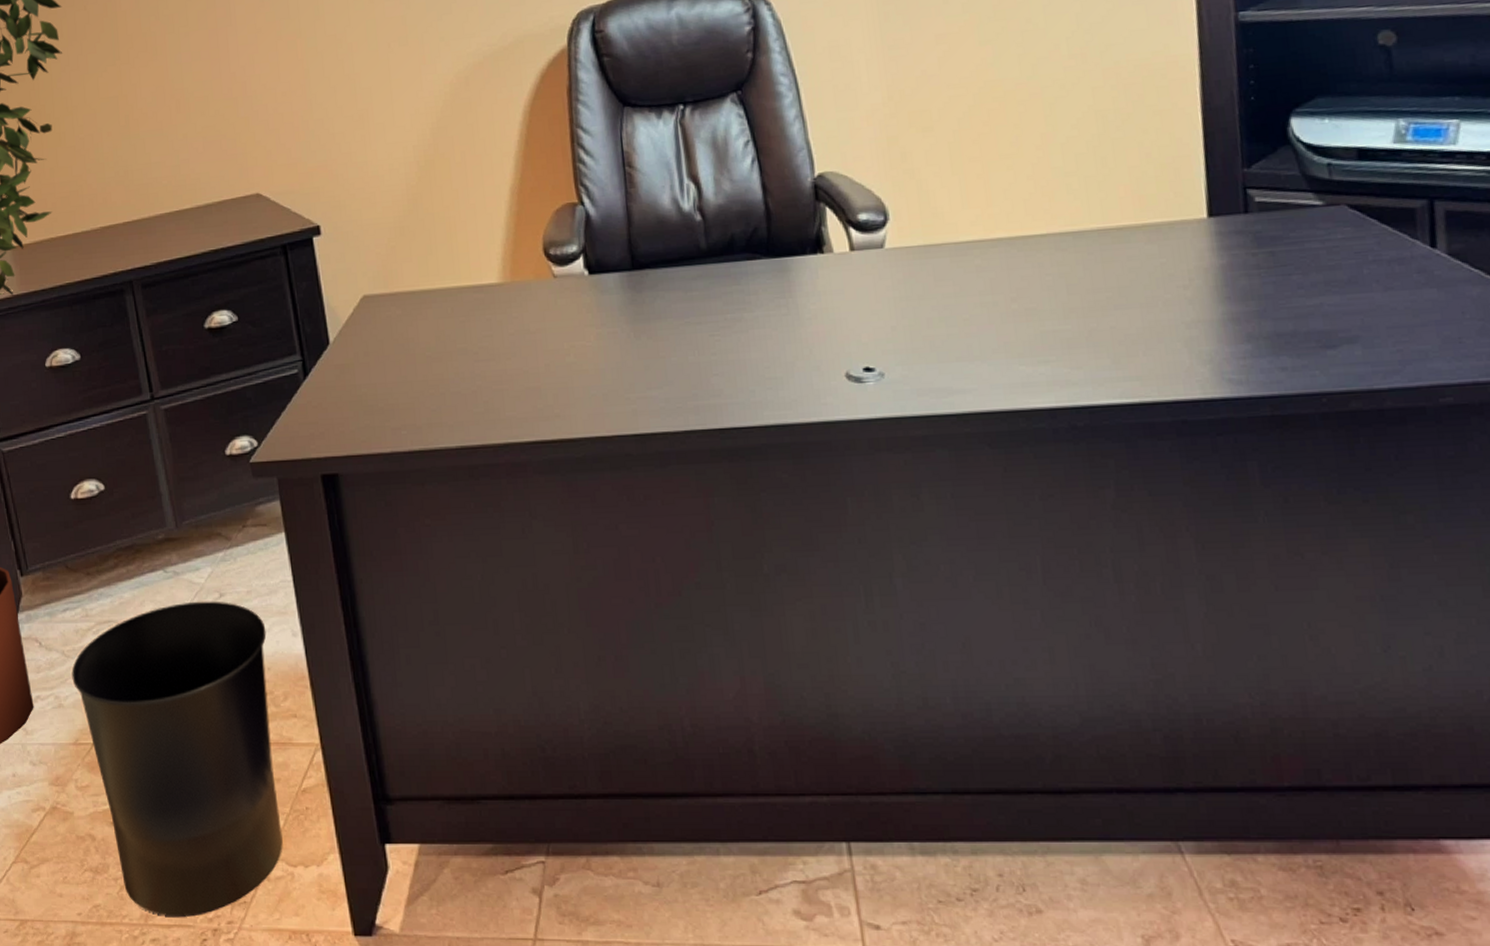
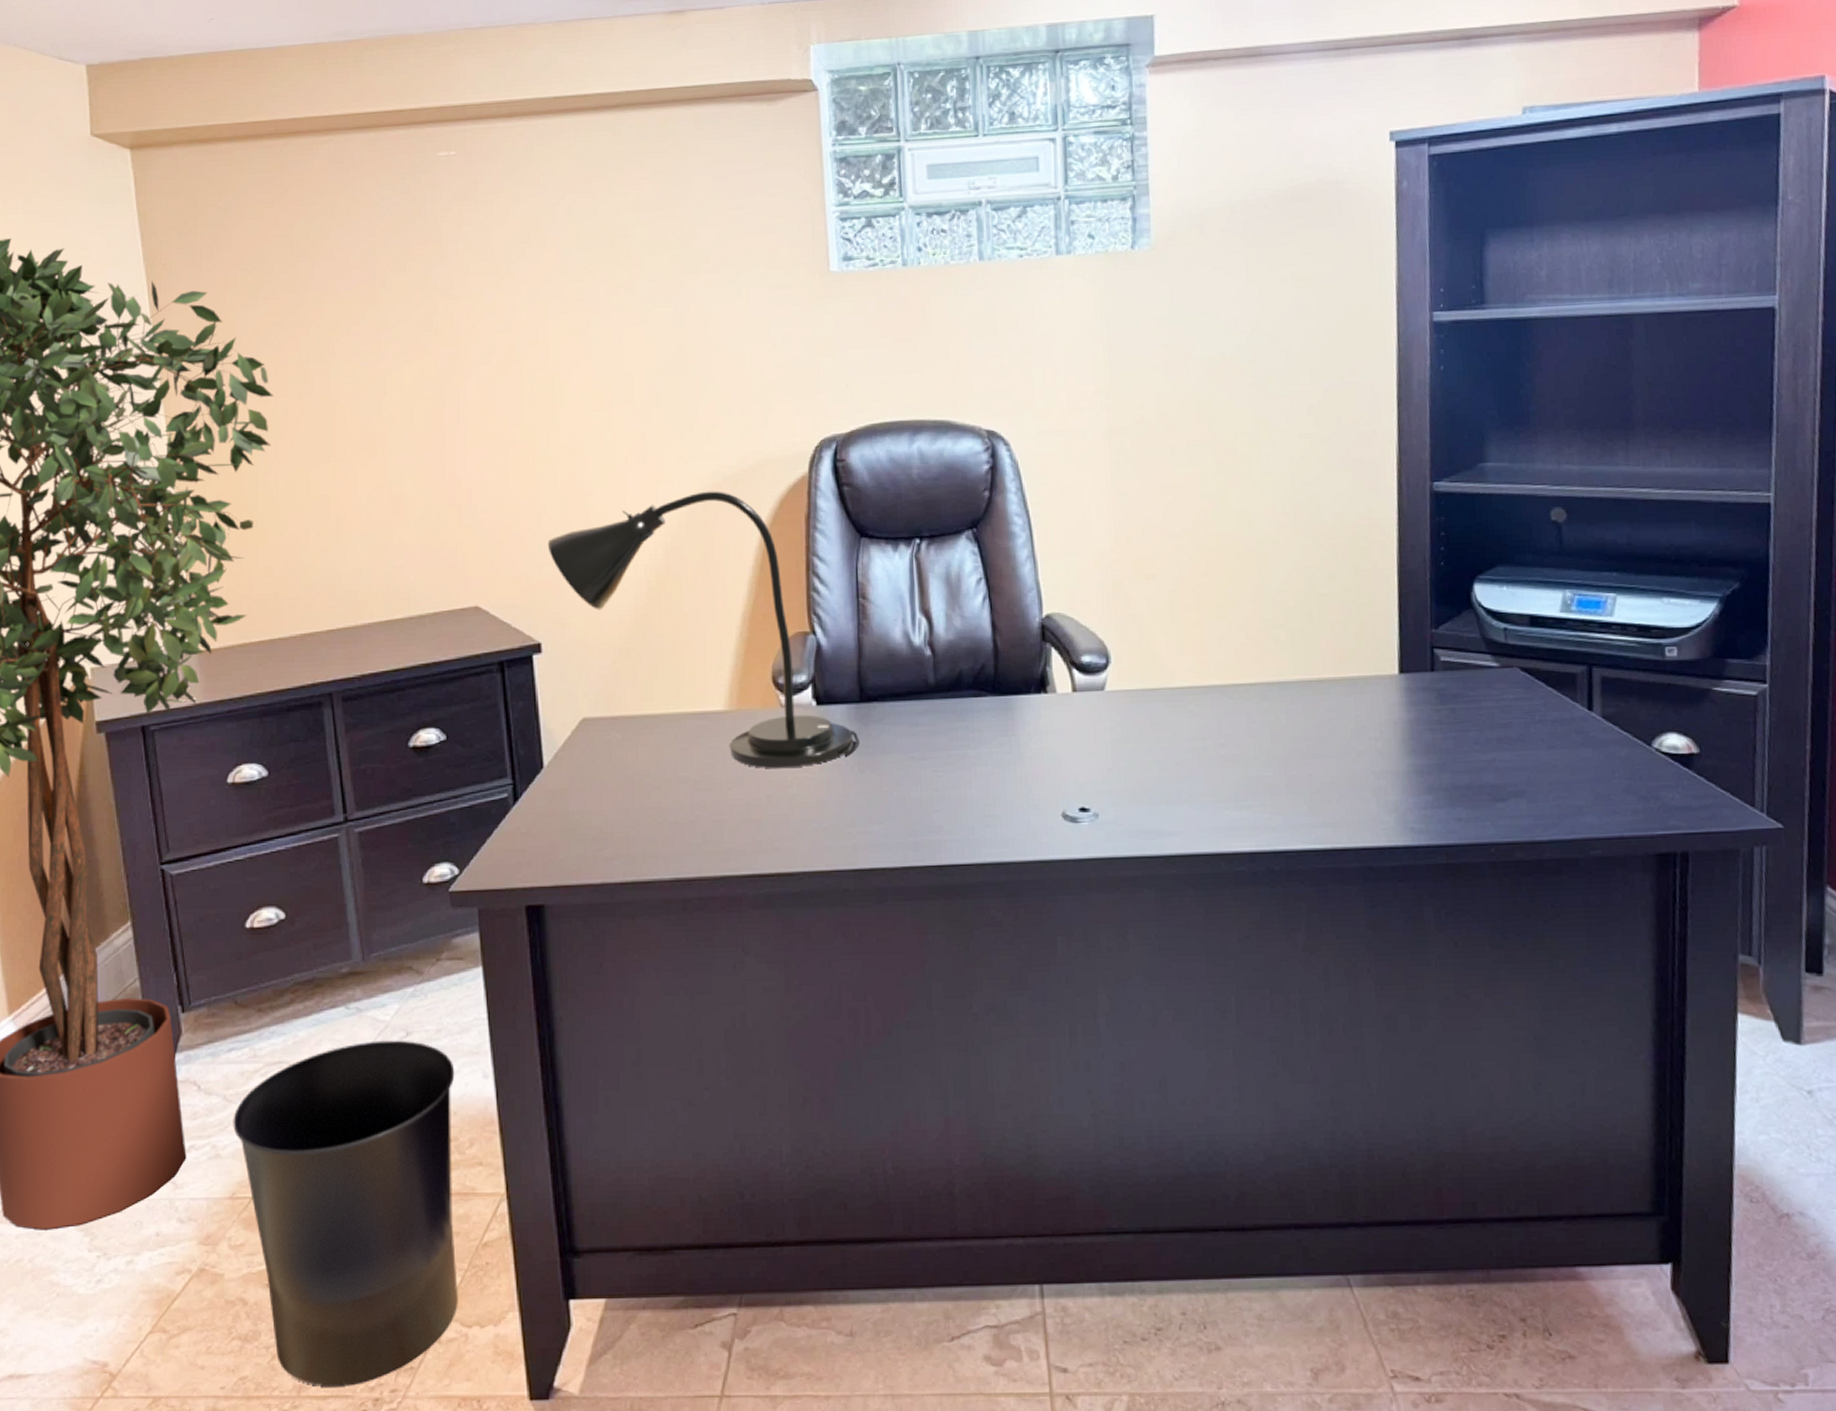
desk lamp: none [319,69,634,338] -> present [547,491,860,769]

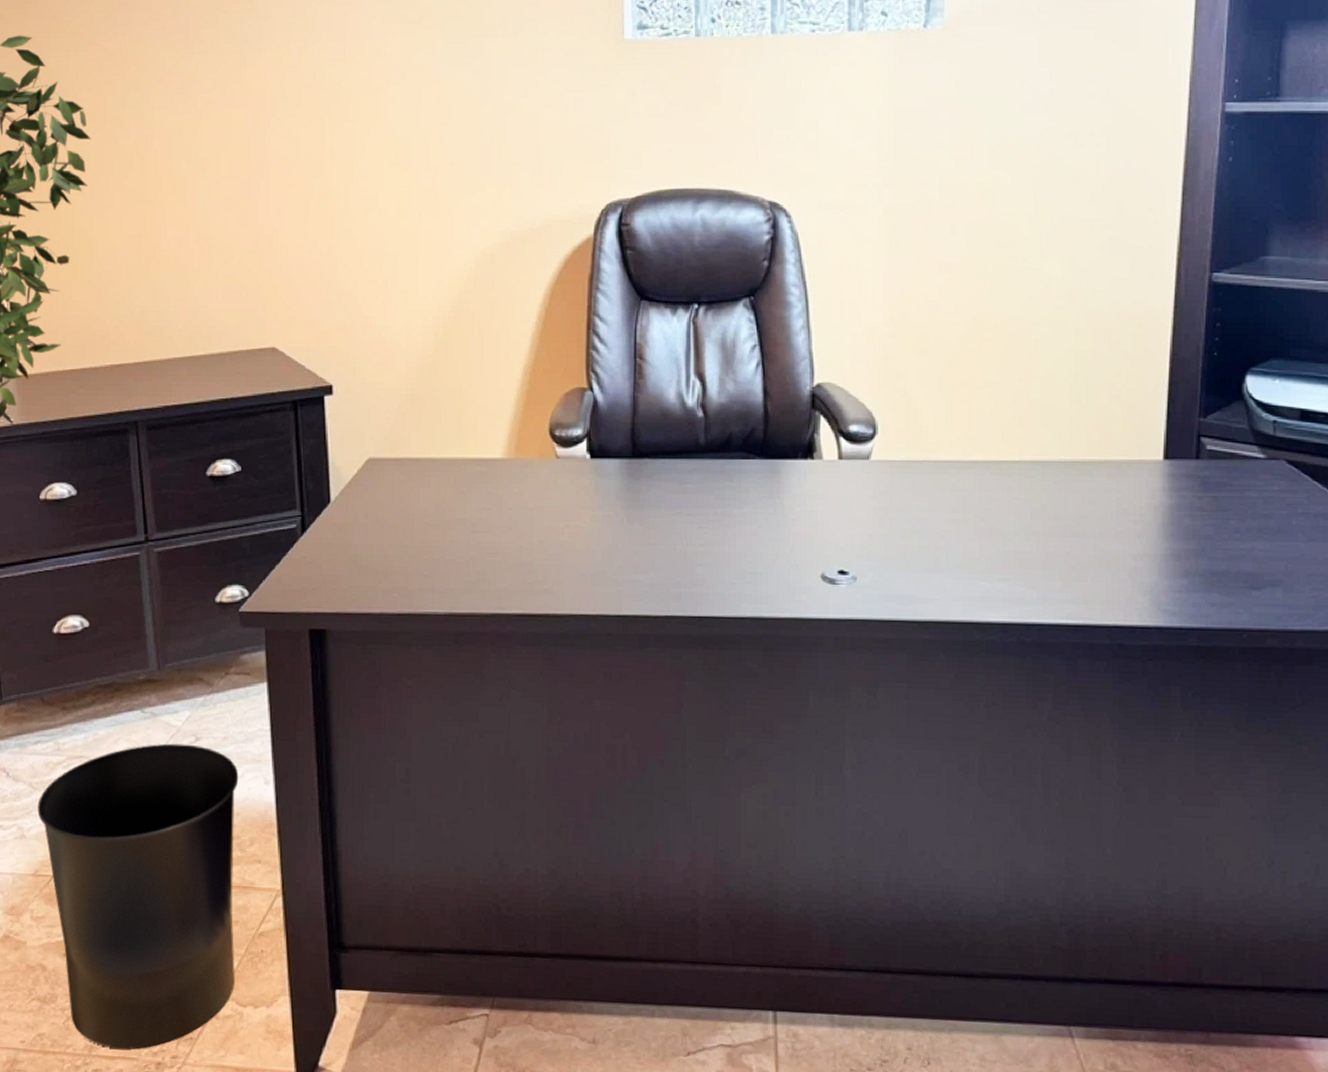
desk lamp: present [547,491,860,769] -> none [342,248,630,517]

